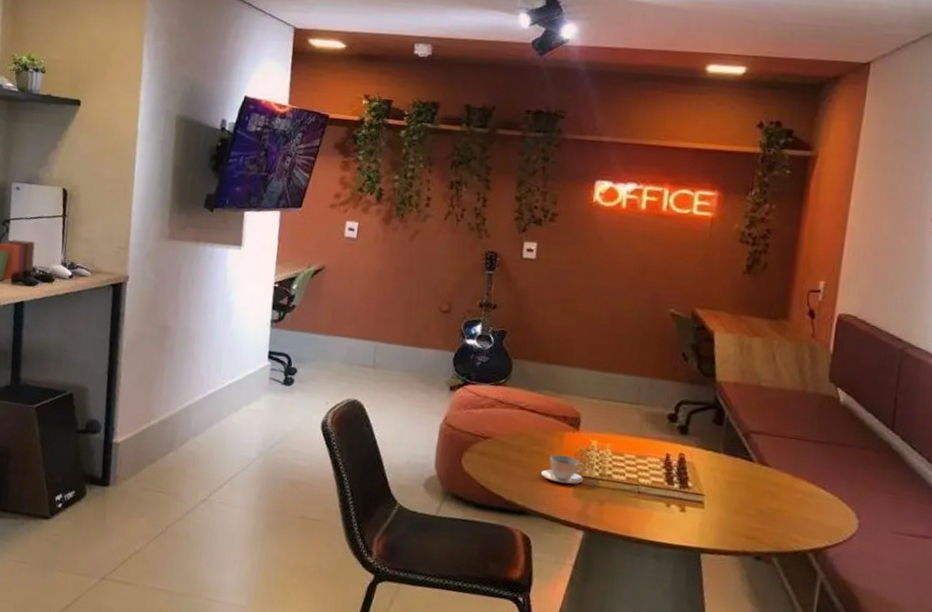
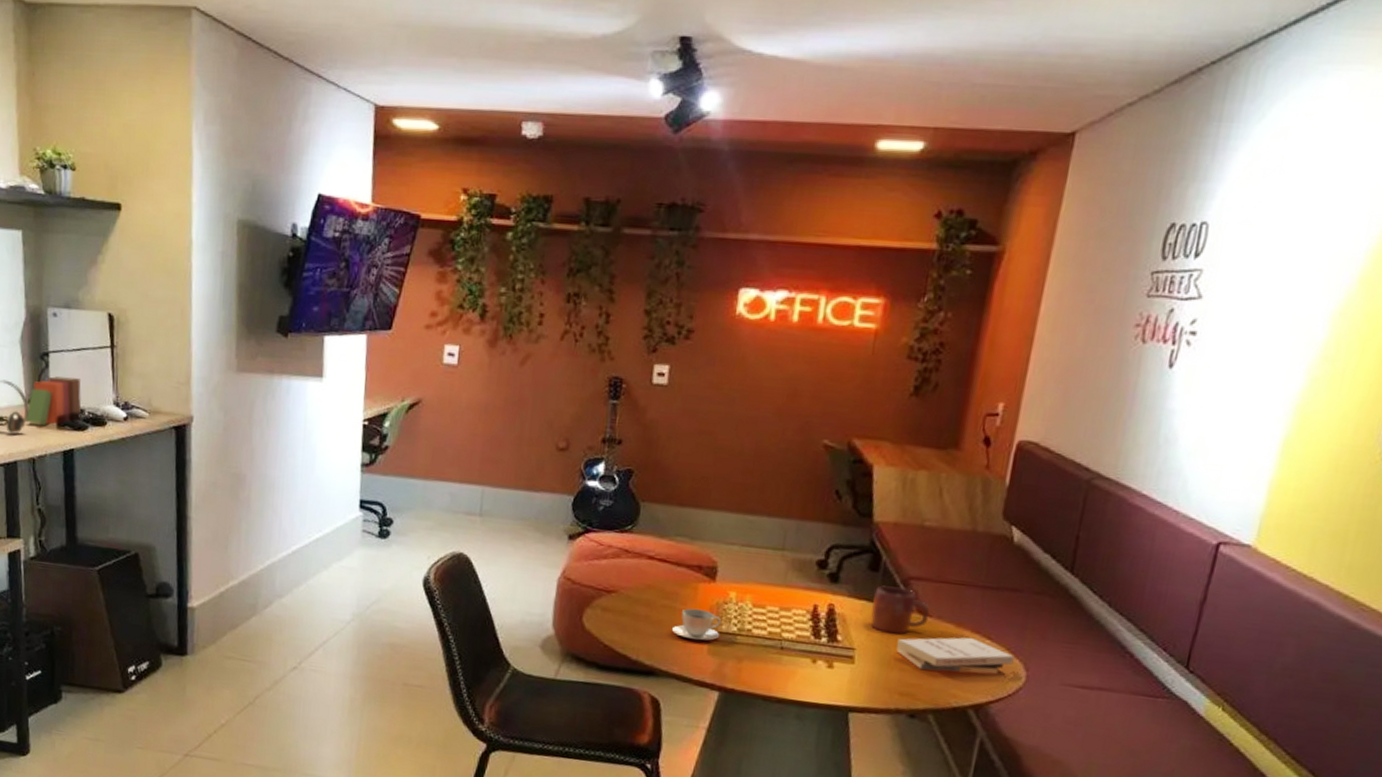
mug: none [717,438,770,483] -> present [870,585,930,635]
books: none [741,486,847,521] -> present [896,637,1015,675]

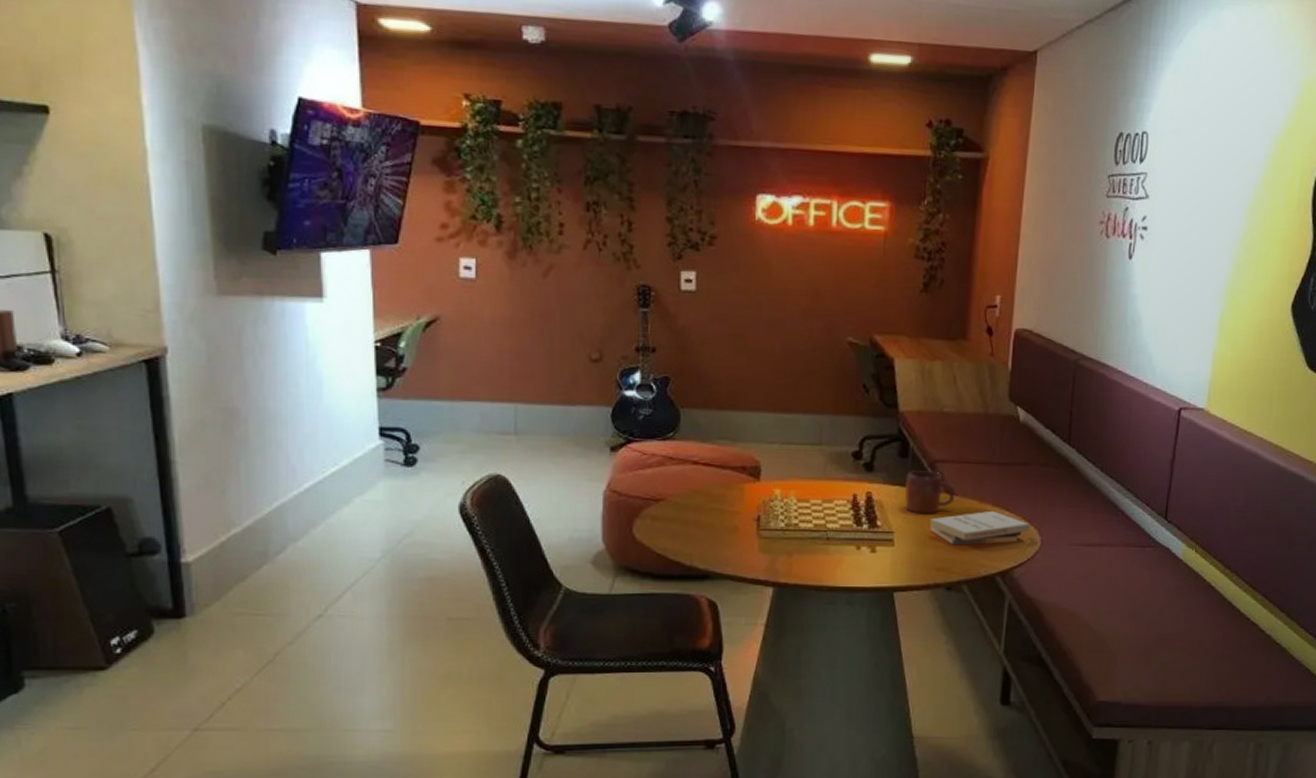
teacup: present [671,608,722,641] -> none [722,508,770,540]

